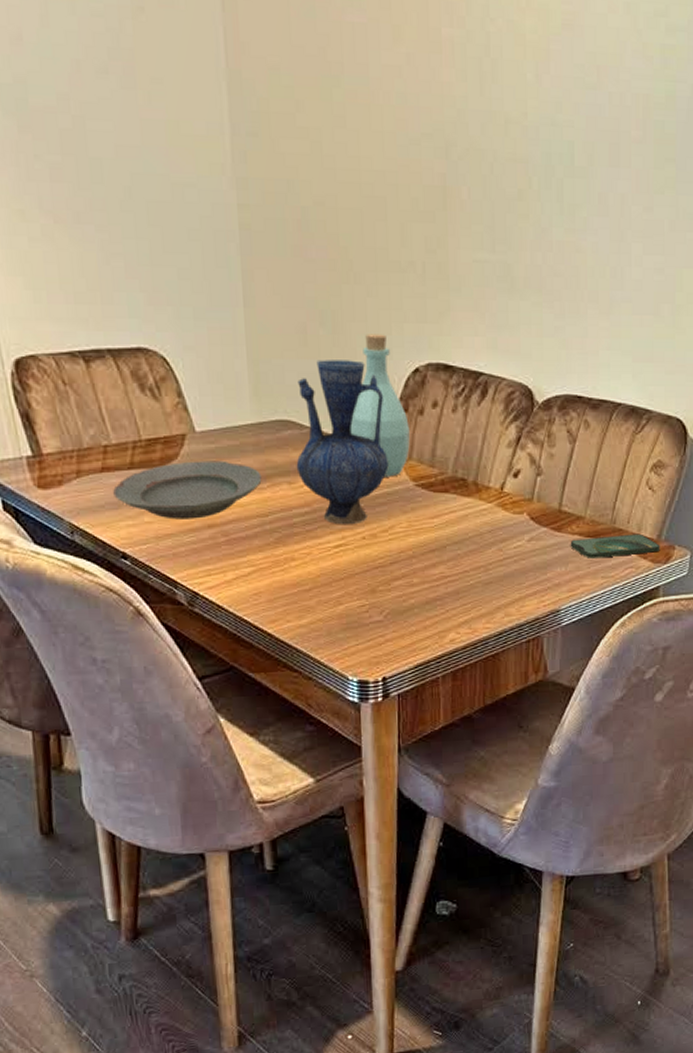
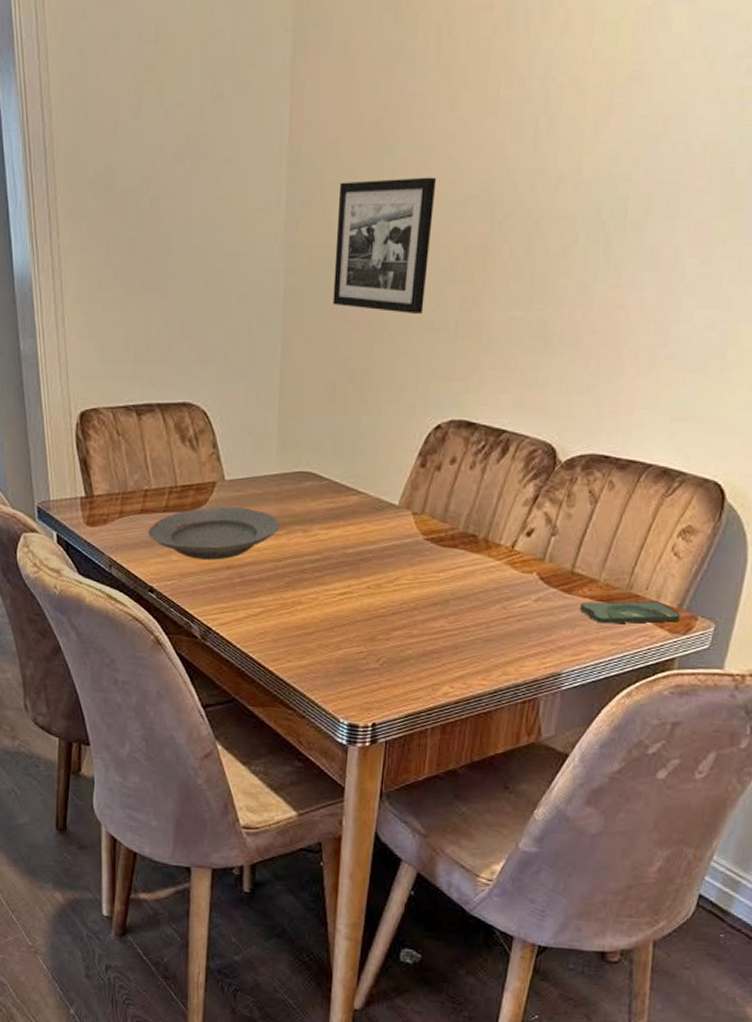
picture frame: none [286,112,389,254] -> present [332,177,437,314]
vase: present [296,360,389,525] -> none [312,415,402,574]
bottle: present [350,334,411,477] -> none [367,391,426,530]

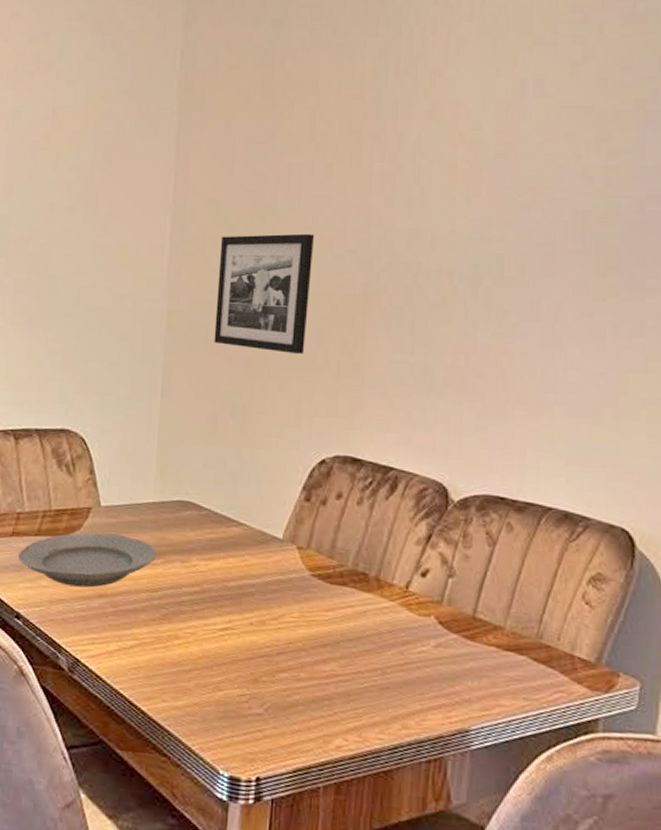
smartphone: present [579,601,681,624] -> none [485,651,600,678]

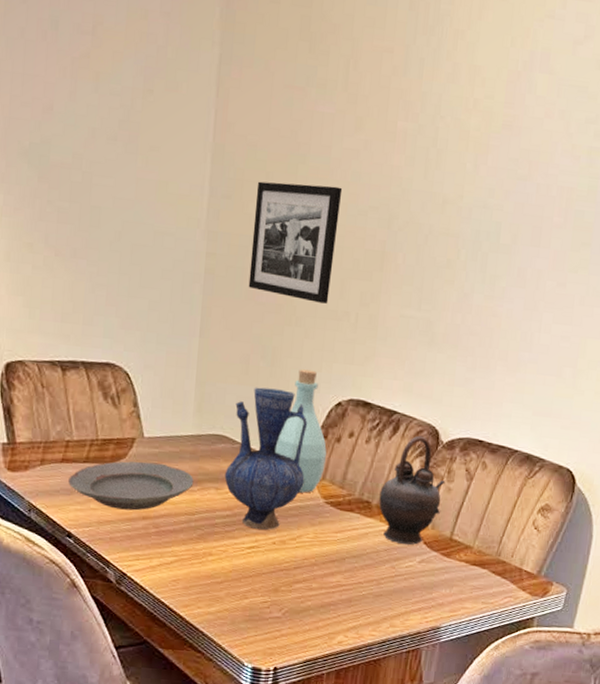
vase: none [191,447,286,609] -> present [224,387,307,531]
bottle: none [249,425,311,564] -> present [274,369,327,493]
teapot: none [378,494,461,625] -> present [379,435,446,545]

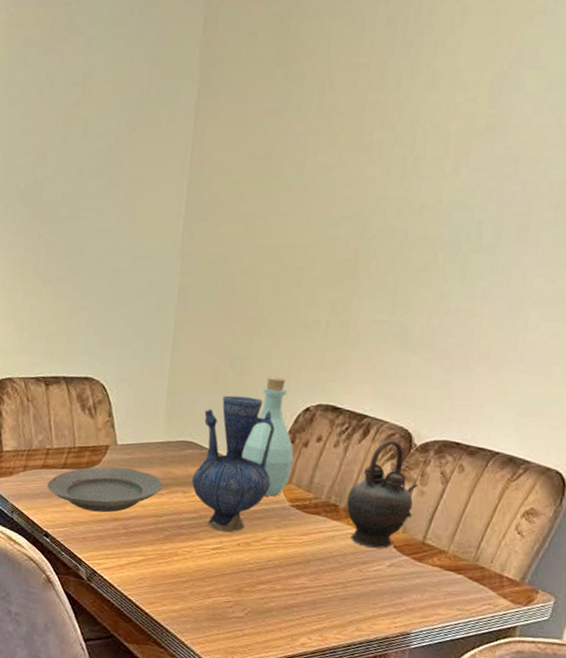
picture frame: present [248,181,343,304] -> none [220,200,316,313]

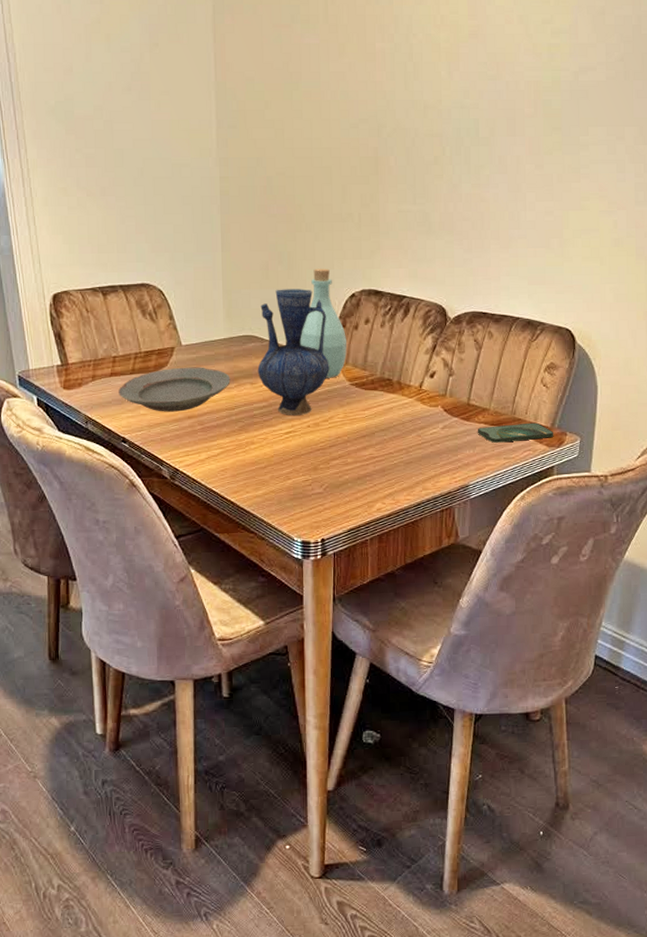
teapot: present [346,439,418,549] -> none [399,315,457,414]
smartphone: none [429,570,523,594] -> present [477,422,554,443]

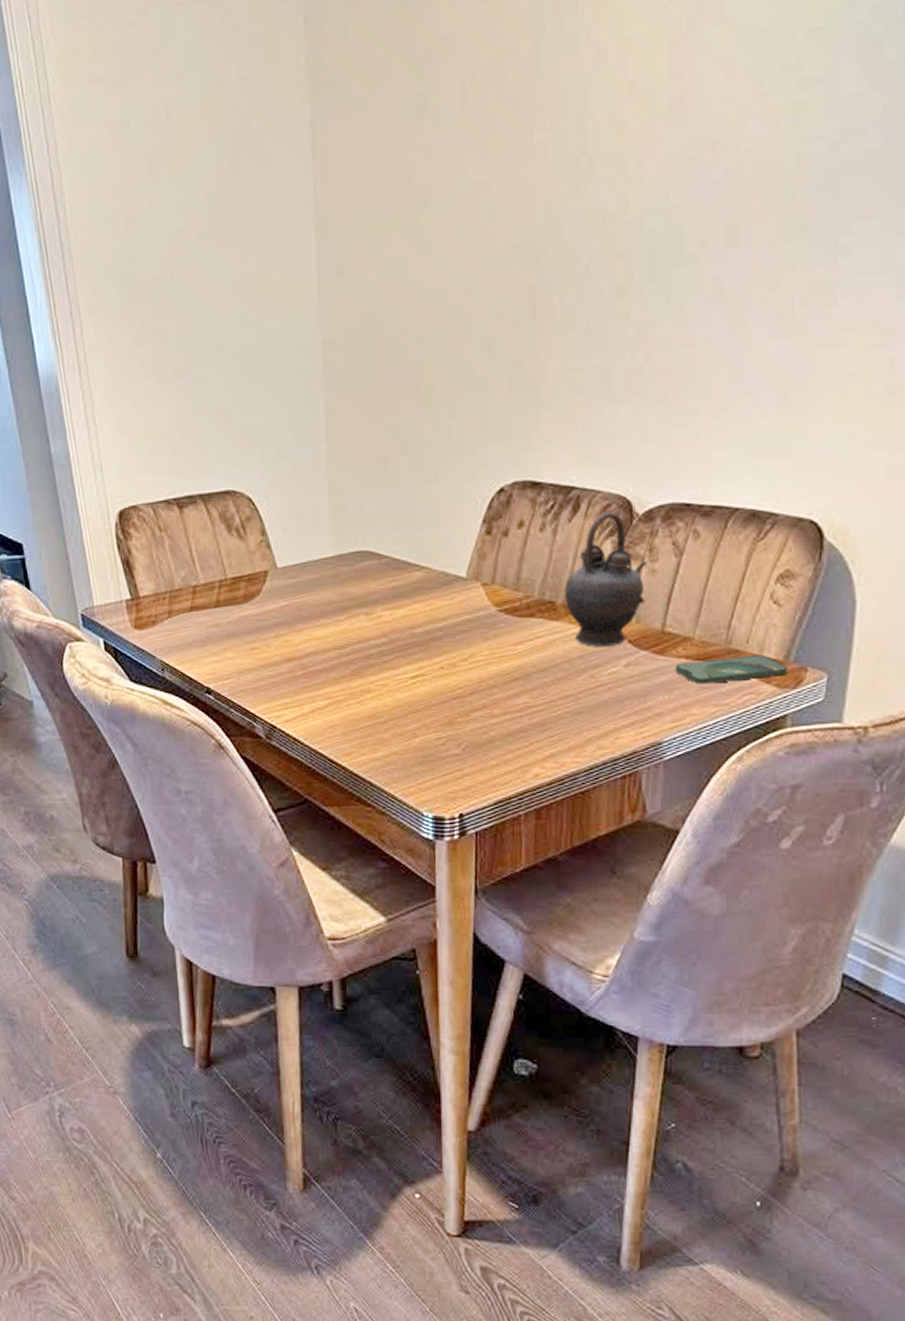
plate: present [118,367,231,412] -> none [200,594,340,655]
vase: present [257,289,330,416] -> none [374,485,470,655]
bottle: present [300,268,348,378] -> none [430,455,494,604]
teapot: none [399,315,457,414] -> present [565,511,648,647]

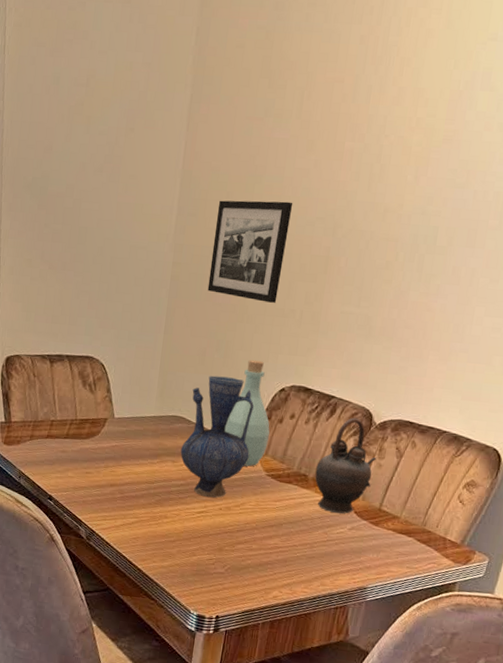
picture frame: none [372,230,475,375] -> present [207,200,293,303]
vase: none [374,485,470,655] -> present [180,375,254,498]
bottle: none [430,455,494,604] -> present [224,360,270,467]
smartphone: present [675,654,788,684] -> none [384,533,463,554]

